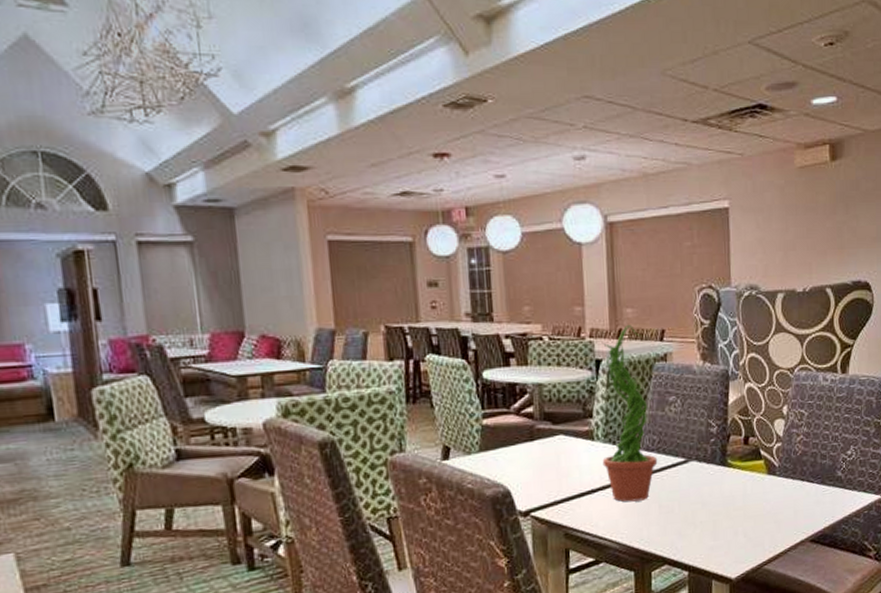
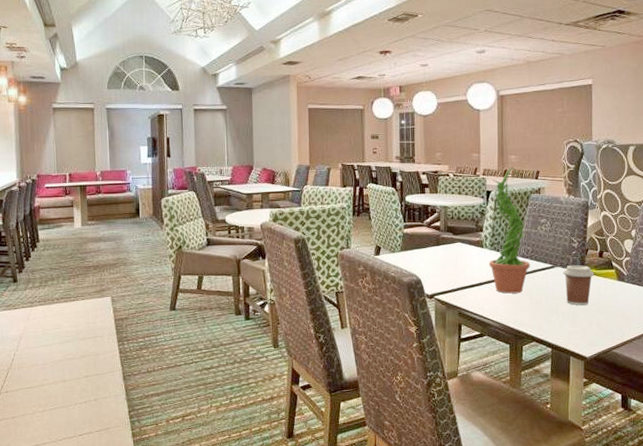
coffee cup: none [700,457,739,511] -> present [563,265,595,305]

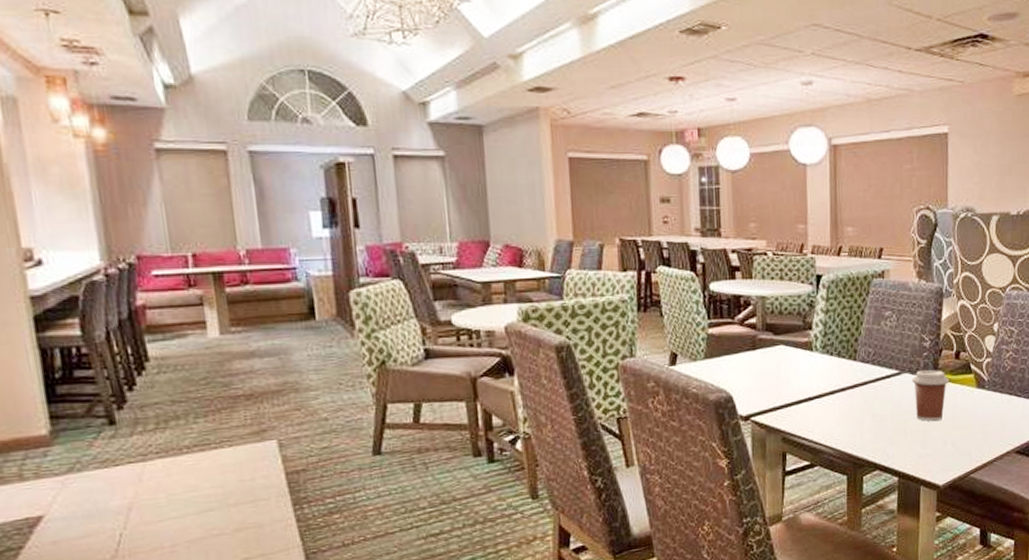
potted plant: present [489,167,531,294] -> none [820,243,872,410]

